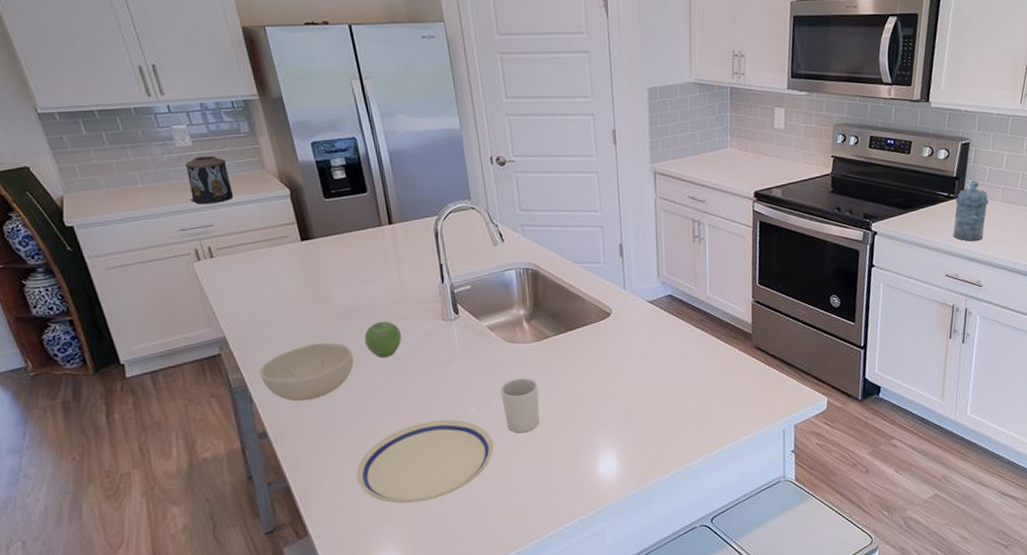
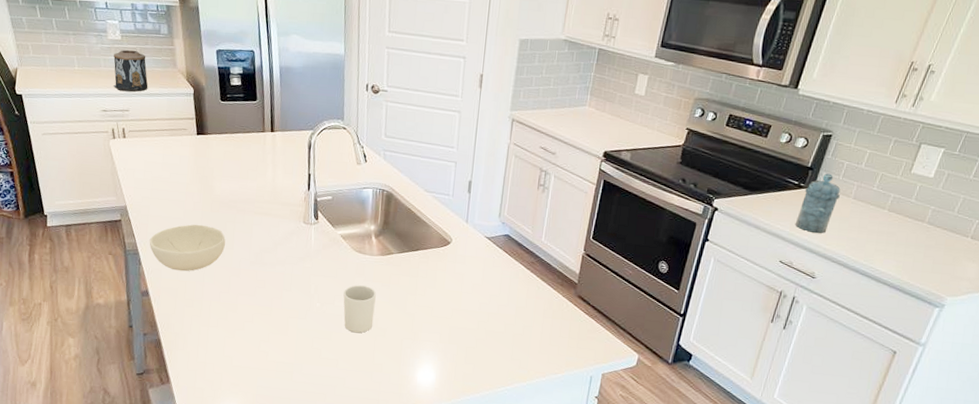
plate: present [357,419,494,504] -> none [214,307,331,374]
fruit: present [364,321,402,358] -> none [236,215,268,247]

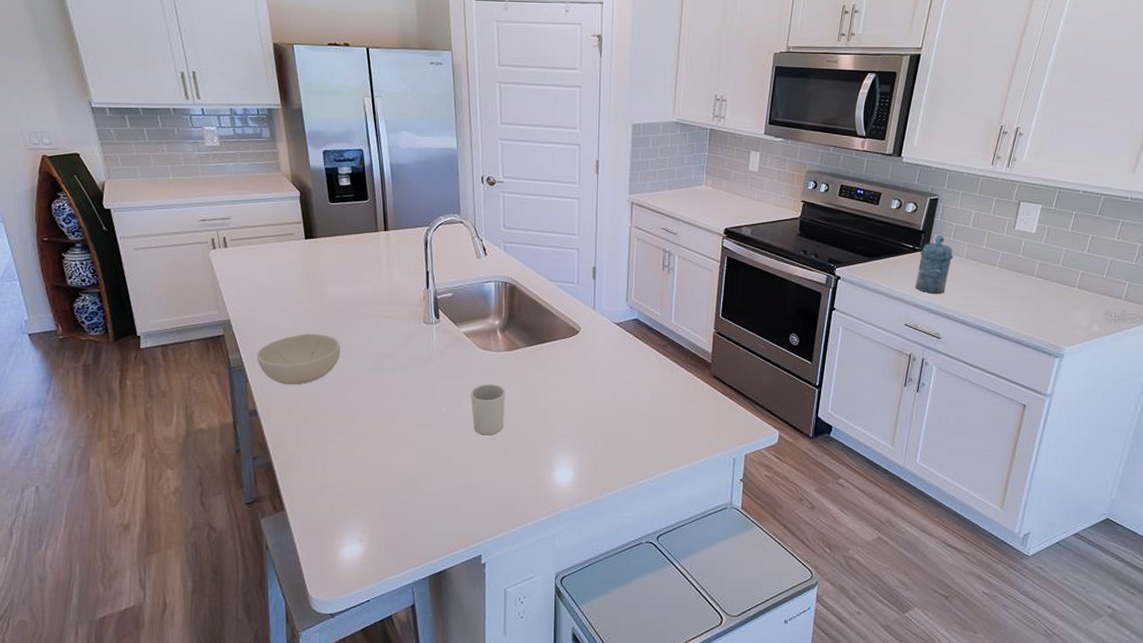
canister: present [113,50,148,92] -> none [212,155,251,199]

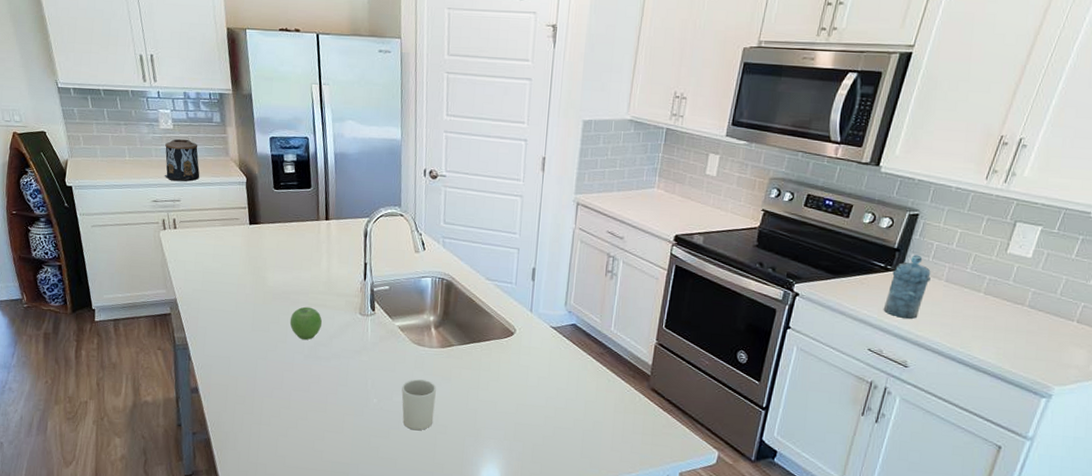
canister: none [212,155,251,199] -> present [165,139,200,182]
bowl: present [256,333,340,385] -> none [199,317,278,367]
fruit: none [352,319,386,352] -> present [289,306,323,340]

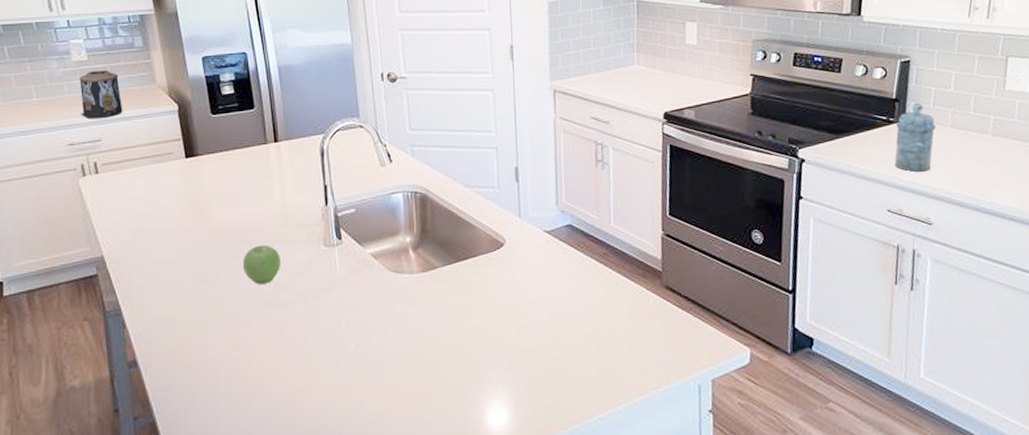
mug: present [401,379,436,431] -> none [382,312,424,375]

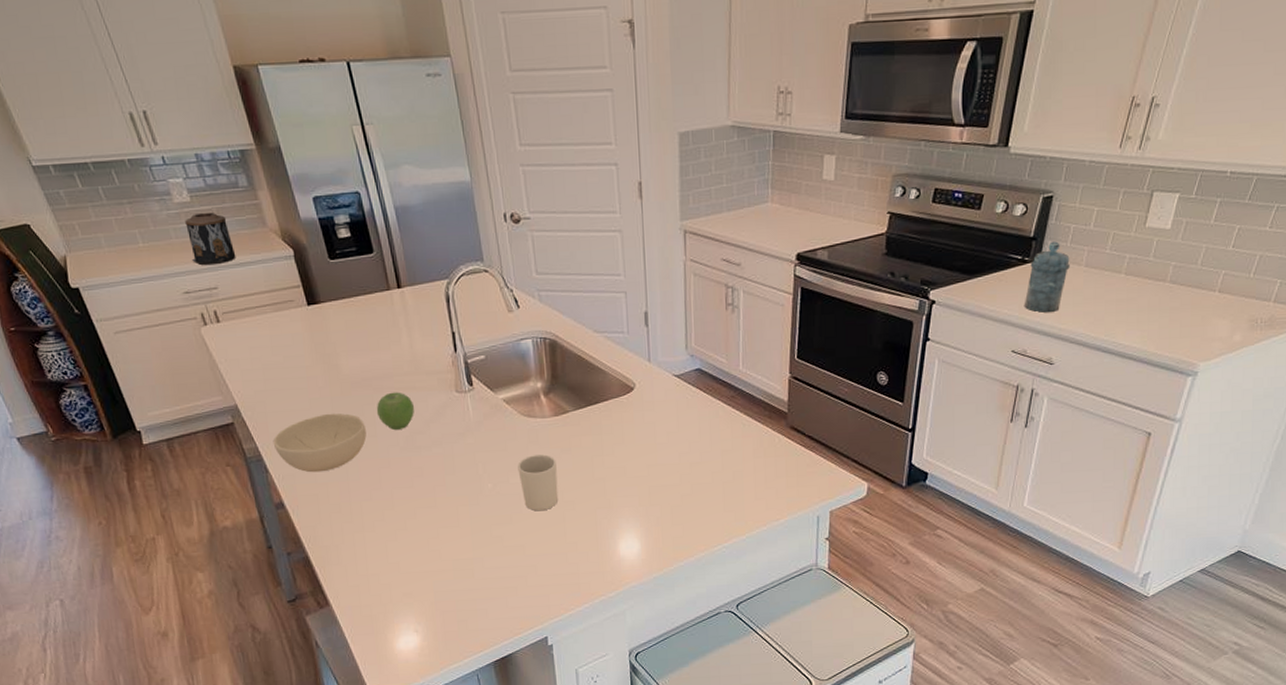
bowl: none [134,266,230,329] -> present [273,413,367,473]
mug: none [382,312,424,375] -> present [518,454,559,511]

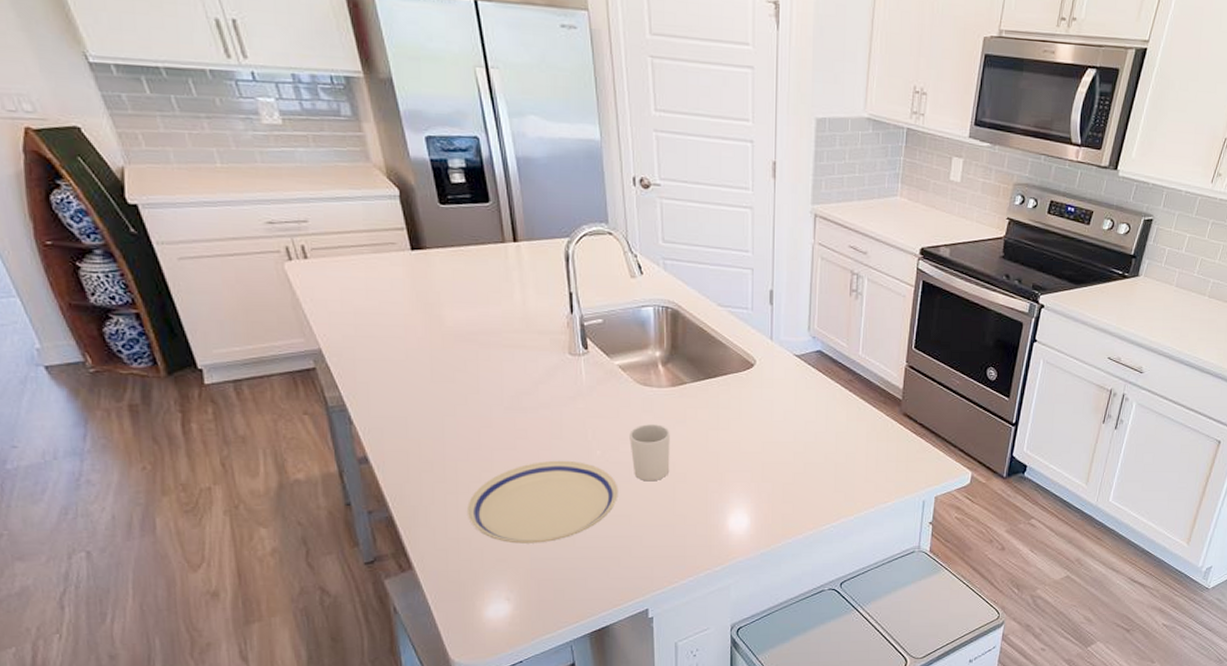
canister: present [185,212,236,266] -> none [274,138,332,197]
bowl: present [273,413,367,473] -> none [360,366,468,428]
plate: none [374,495,512,578] -> present [467,460,619,544]
fruit: present [376,392,415,430] -> none [480,349,524,388]
canister: present [1024,241,1070,313] -> none [1121,261,1163,325]

